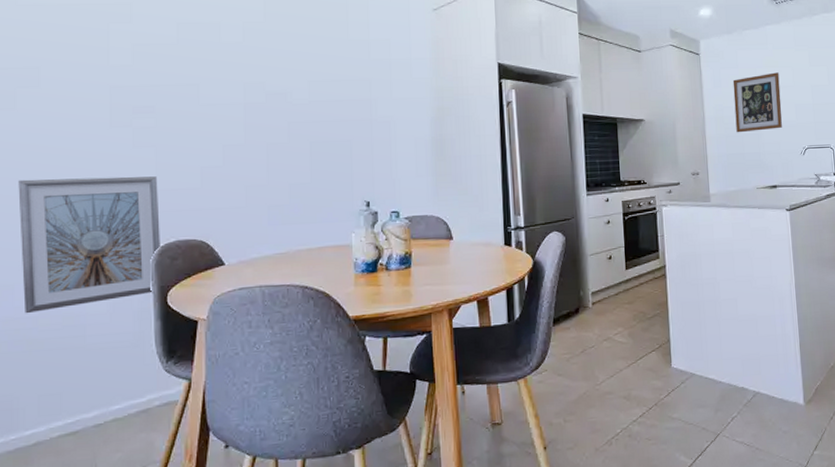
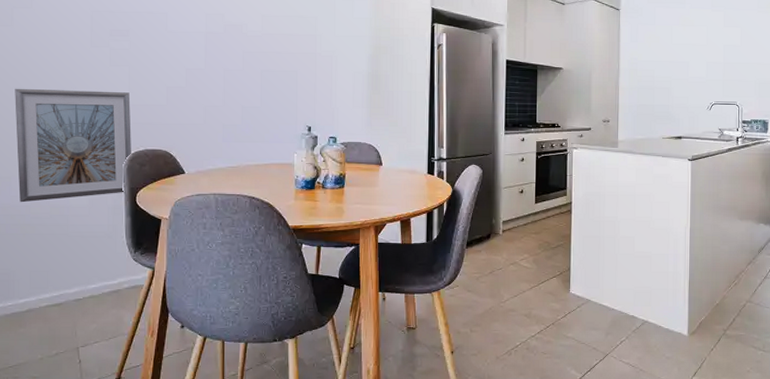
wall art: present [732,72,782,133] -> none [648,31,694,86]

